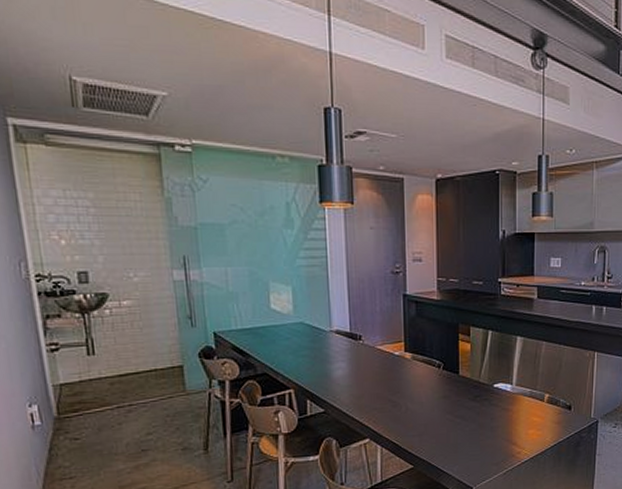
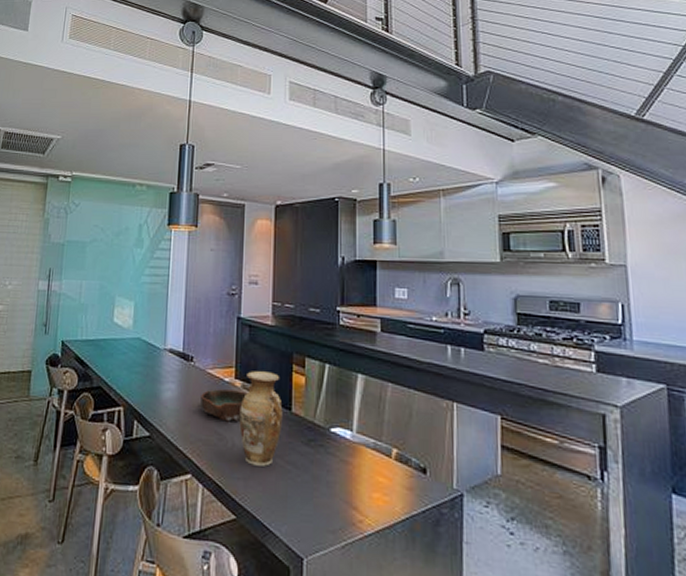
bowl: none [372,362,418,390] -> present [201,389,248,422]
vase: none [411,342,451,423] -> present [239,371,283,467]

